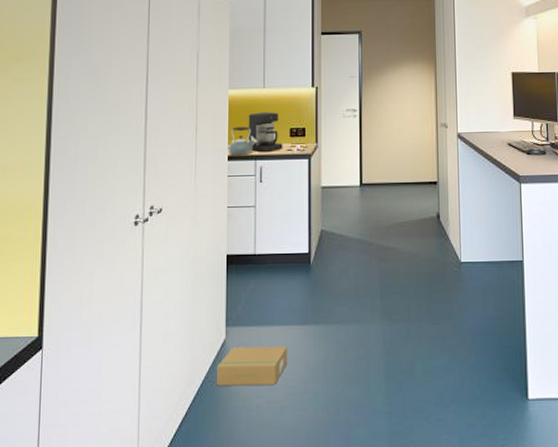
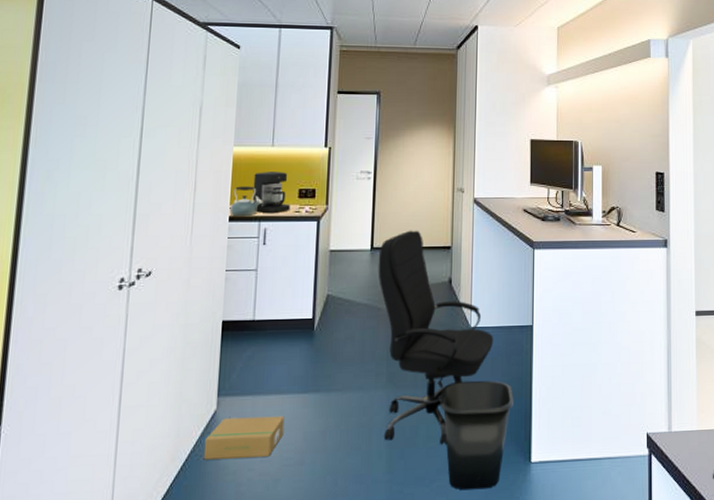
office chair: none [367,166,485,379] -> present [378,230,494,445]
waste bin: none [435,315,508,425] -> present [441,380,514,490]

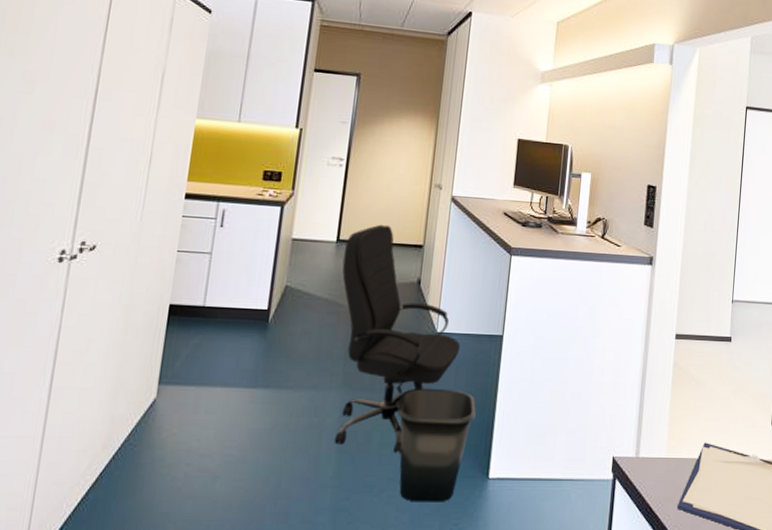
box: present [203,415,285,460] -> none [138,408,230,453]
kettle: present [229,186,263,217] -> none [186,162,224,196]
coffee maker: present [252,172,291,214] -> none [212,148,253,195]

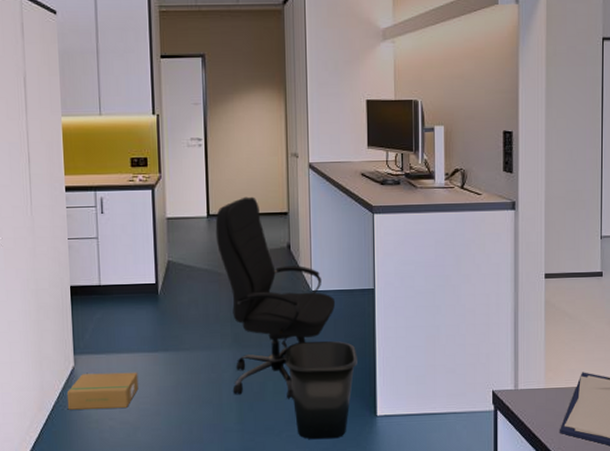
box: none [138,408,230,453] -> present [66,372,139,410]

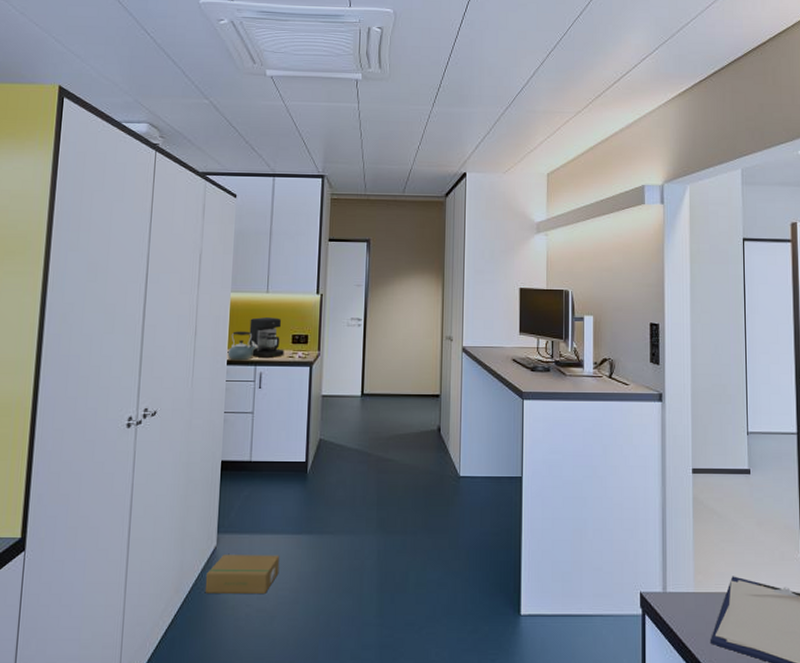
kettle: none [65,156,97,187] -> present [227,331,259,361]
coffee maker: none [85,141,124,184] -> present [249,317,284,359]
office chair: present [215,196,336,399] -> none [368,377,483,592]
waste bin: present [286,340,358,439] -> none [430,529,503,639]

